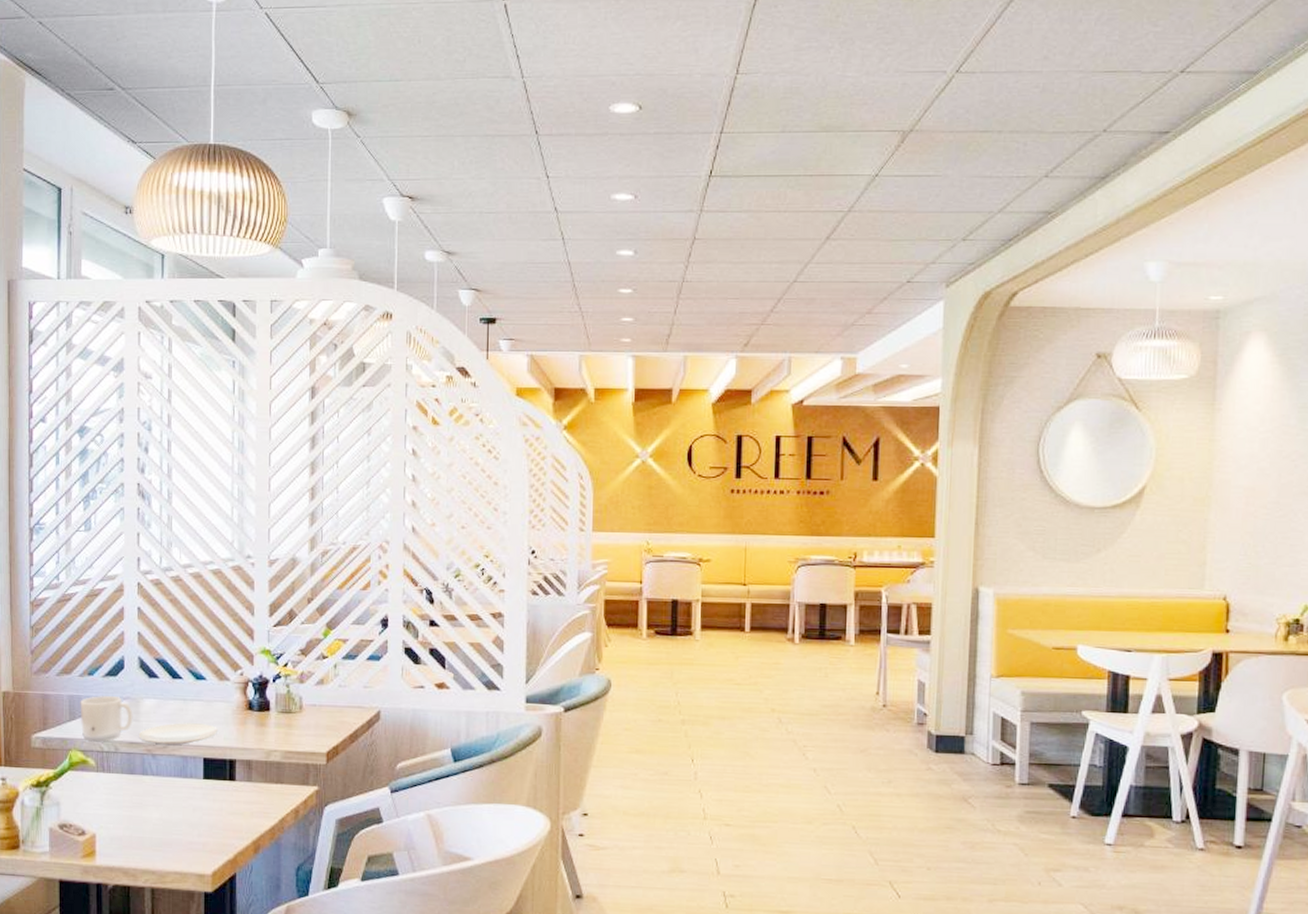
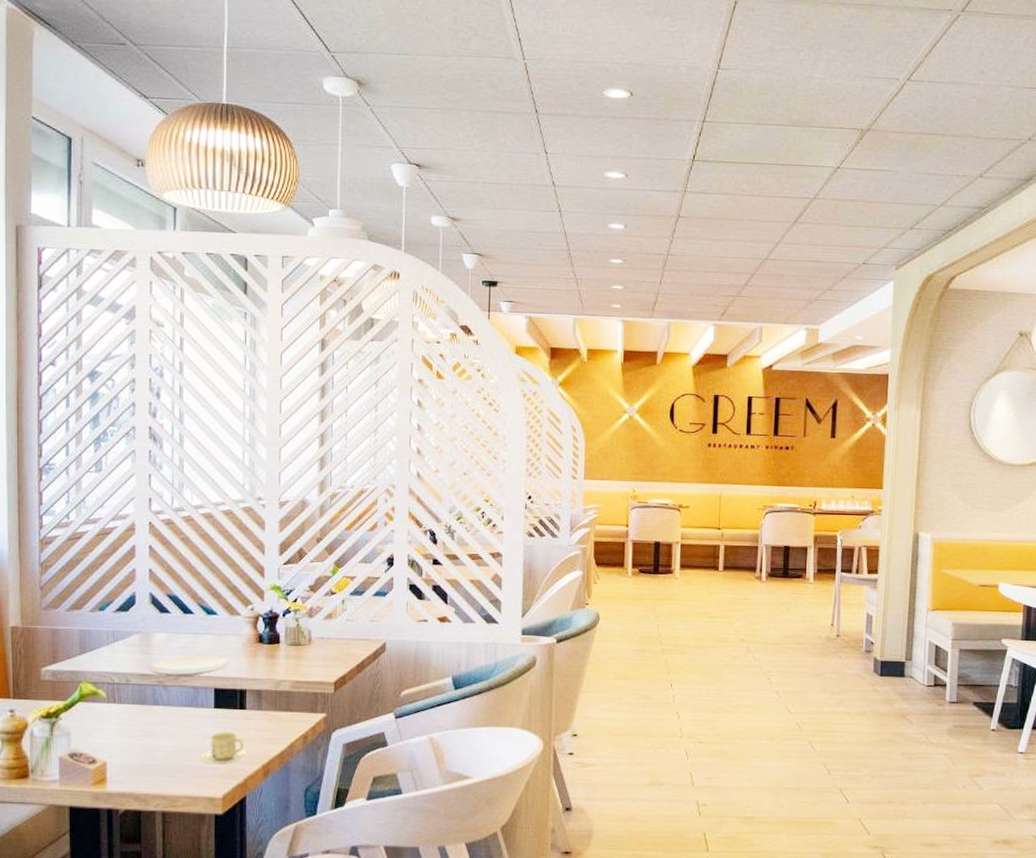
mug: present [80,696,133,742] -> none [90,630,144,675]
cup and saucer: none [189,804,237,838] -> present [200,732,247,763]

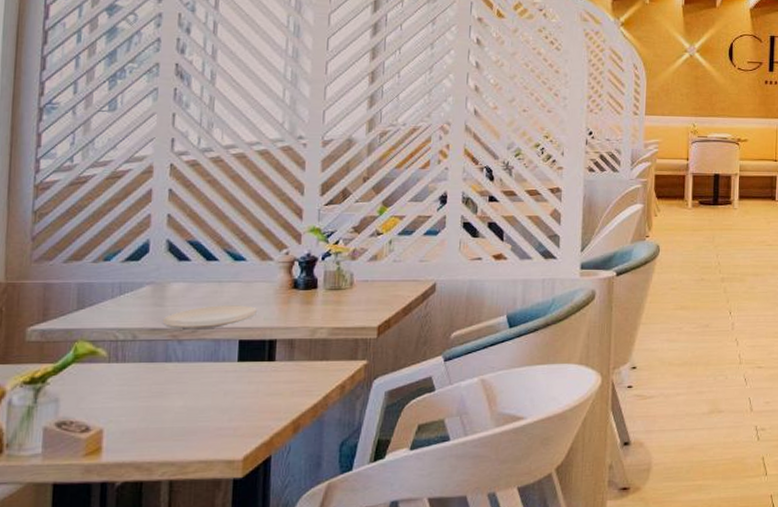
cup and saucer: present [200,732,247,763] -> none [218,387,274,422]

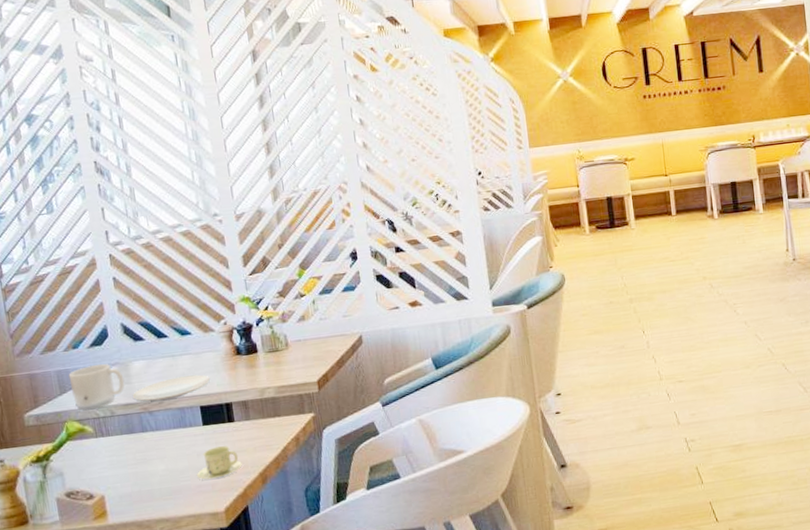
mug: none [91,282,157,331] -> present [68,364,125,411]
cup and saucer: none [218,387,274,422] -> present [196,446,242,480]

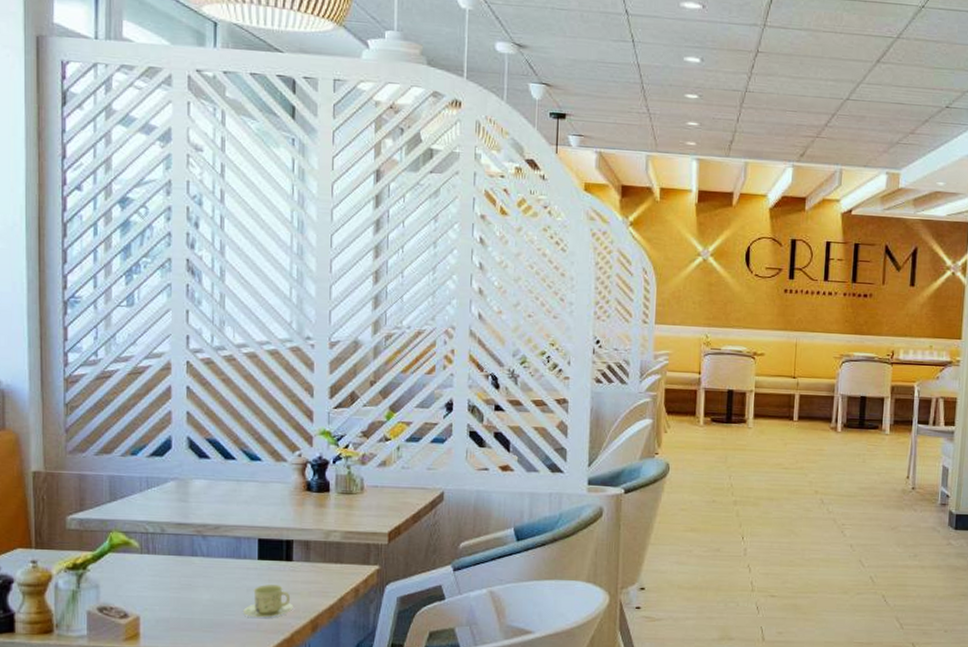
mug: present [68,364,125,411] -> none [122,476,181,523]
plate: present [132,374,211,402] -> none [187,503,275,527]

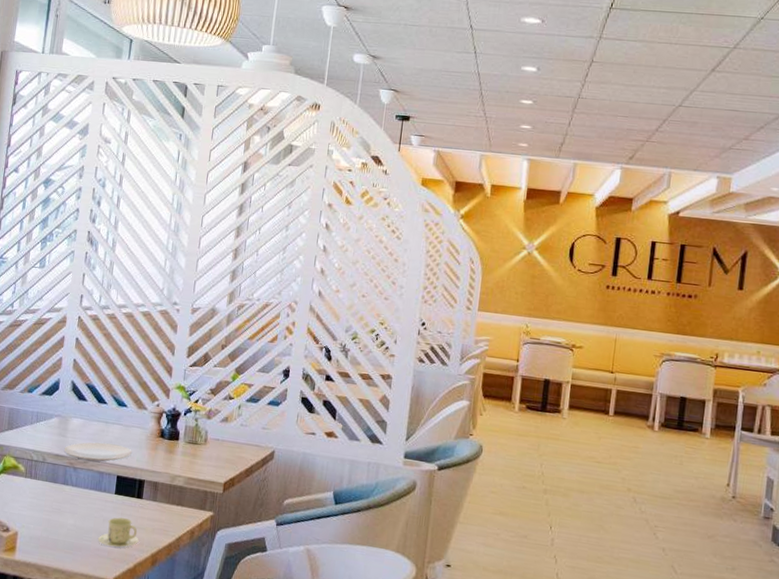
plate: none [187,503,275,527] -> present [64,442,133,462]

